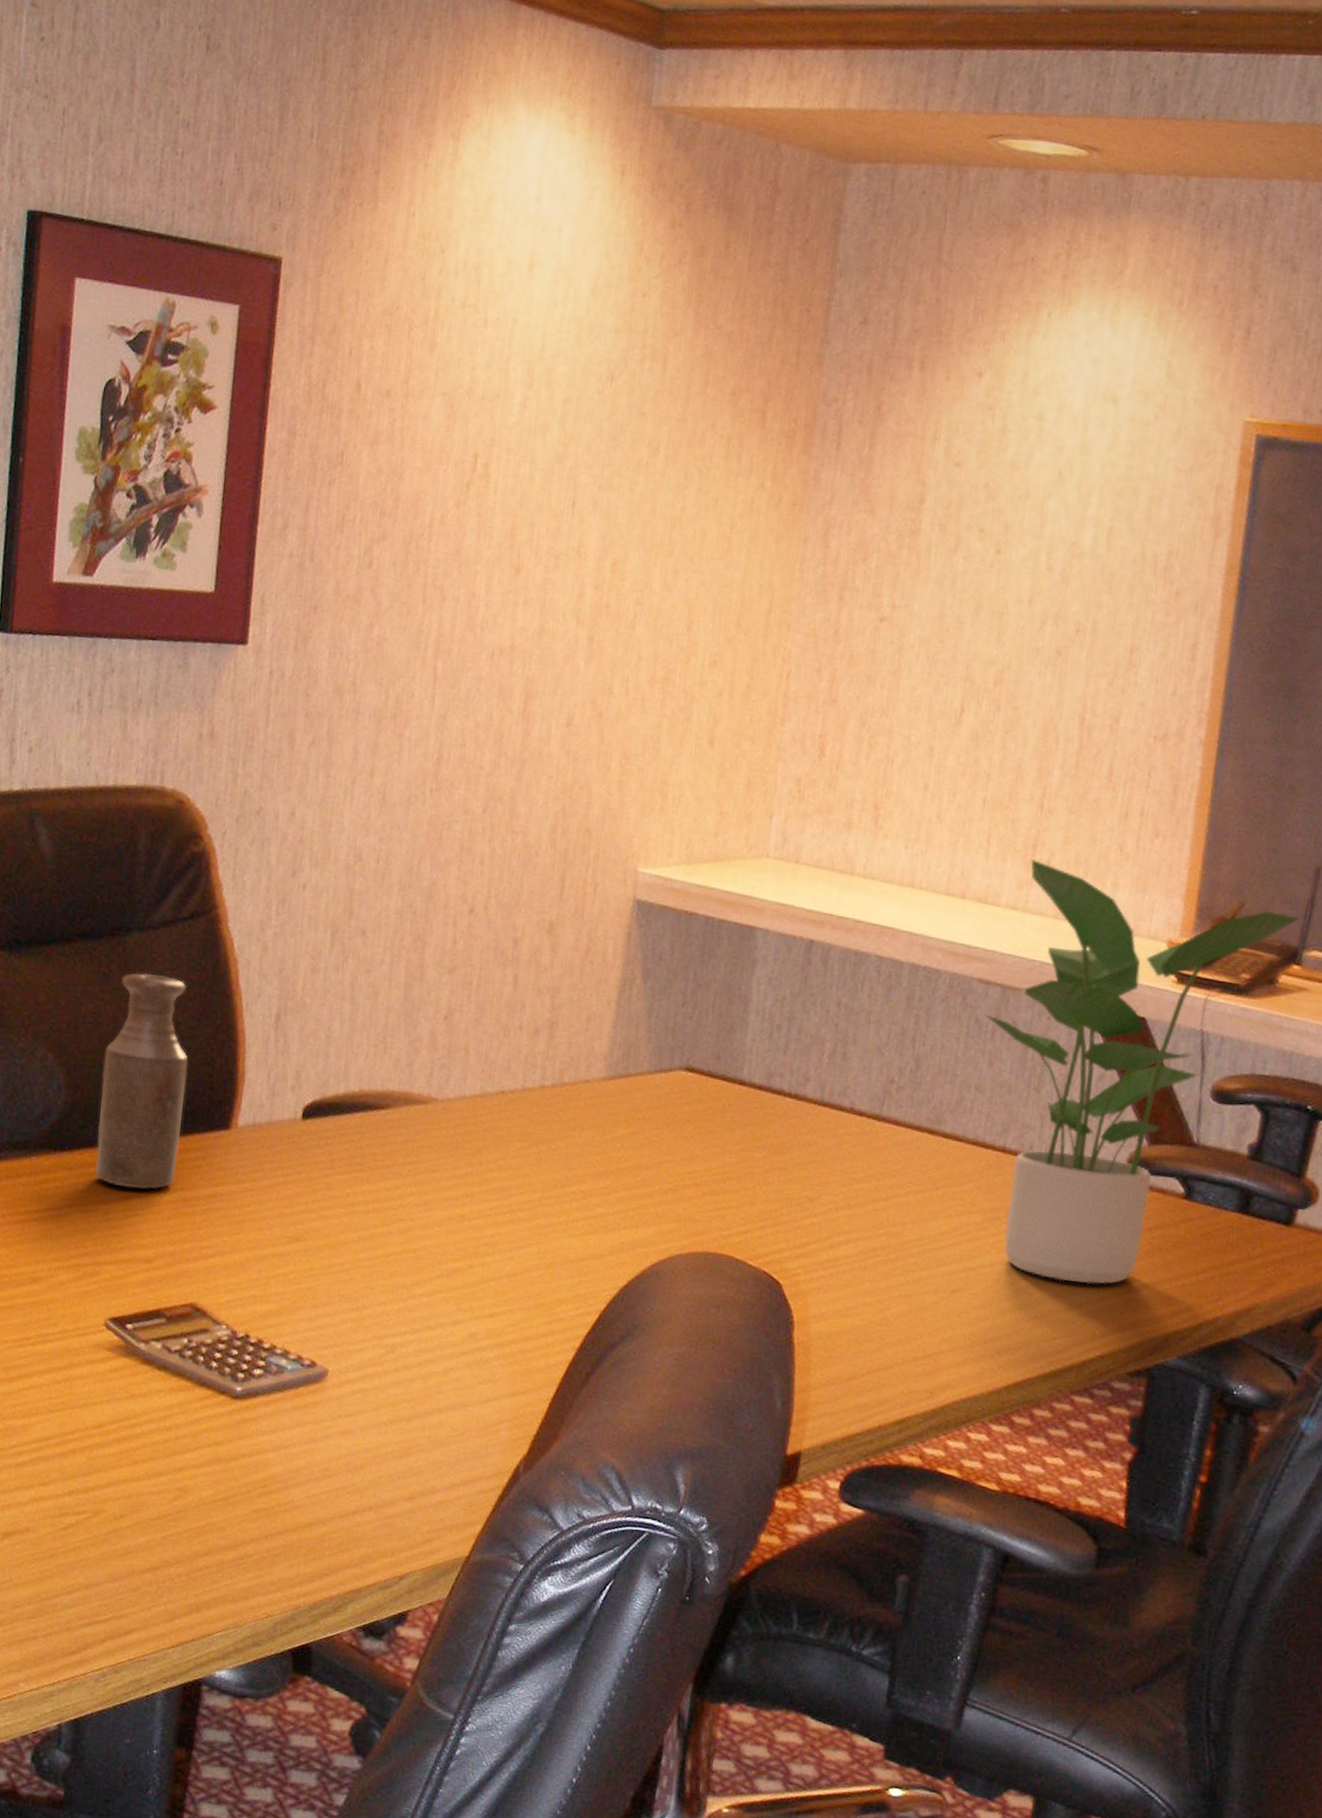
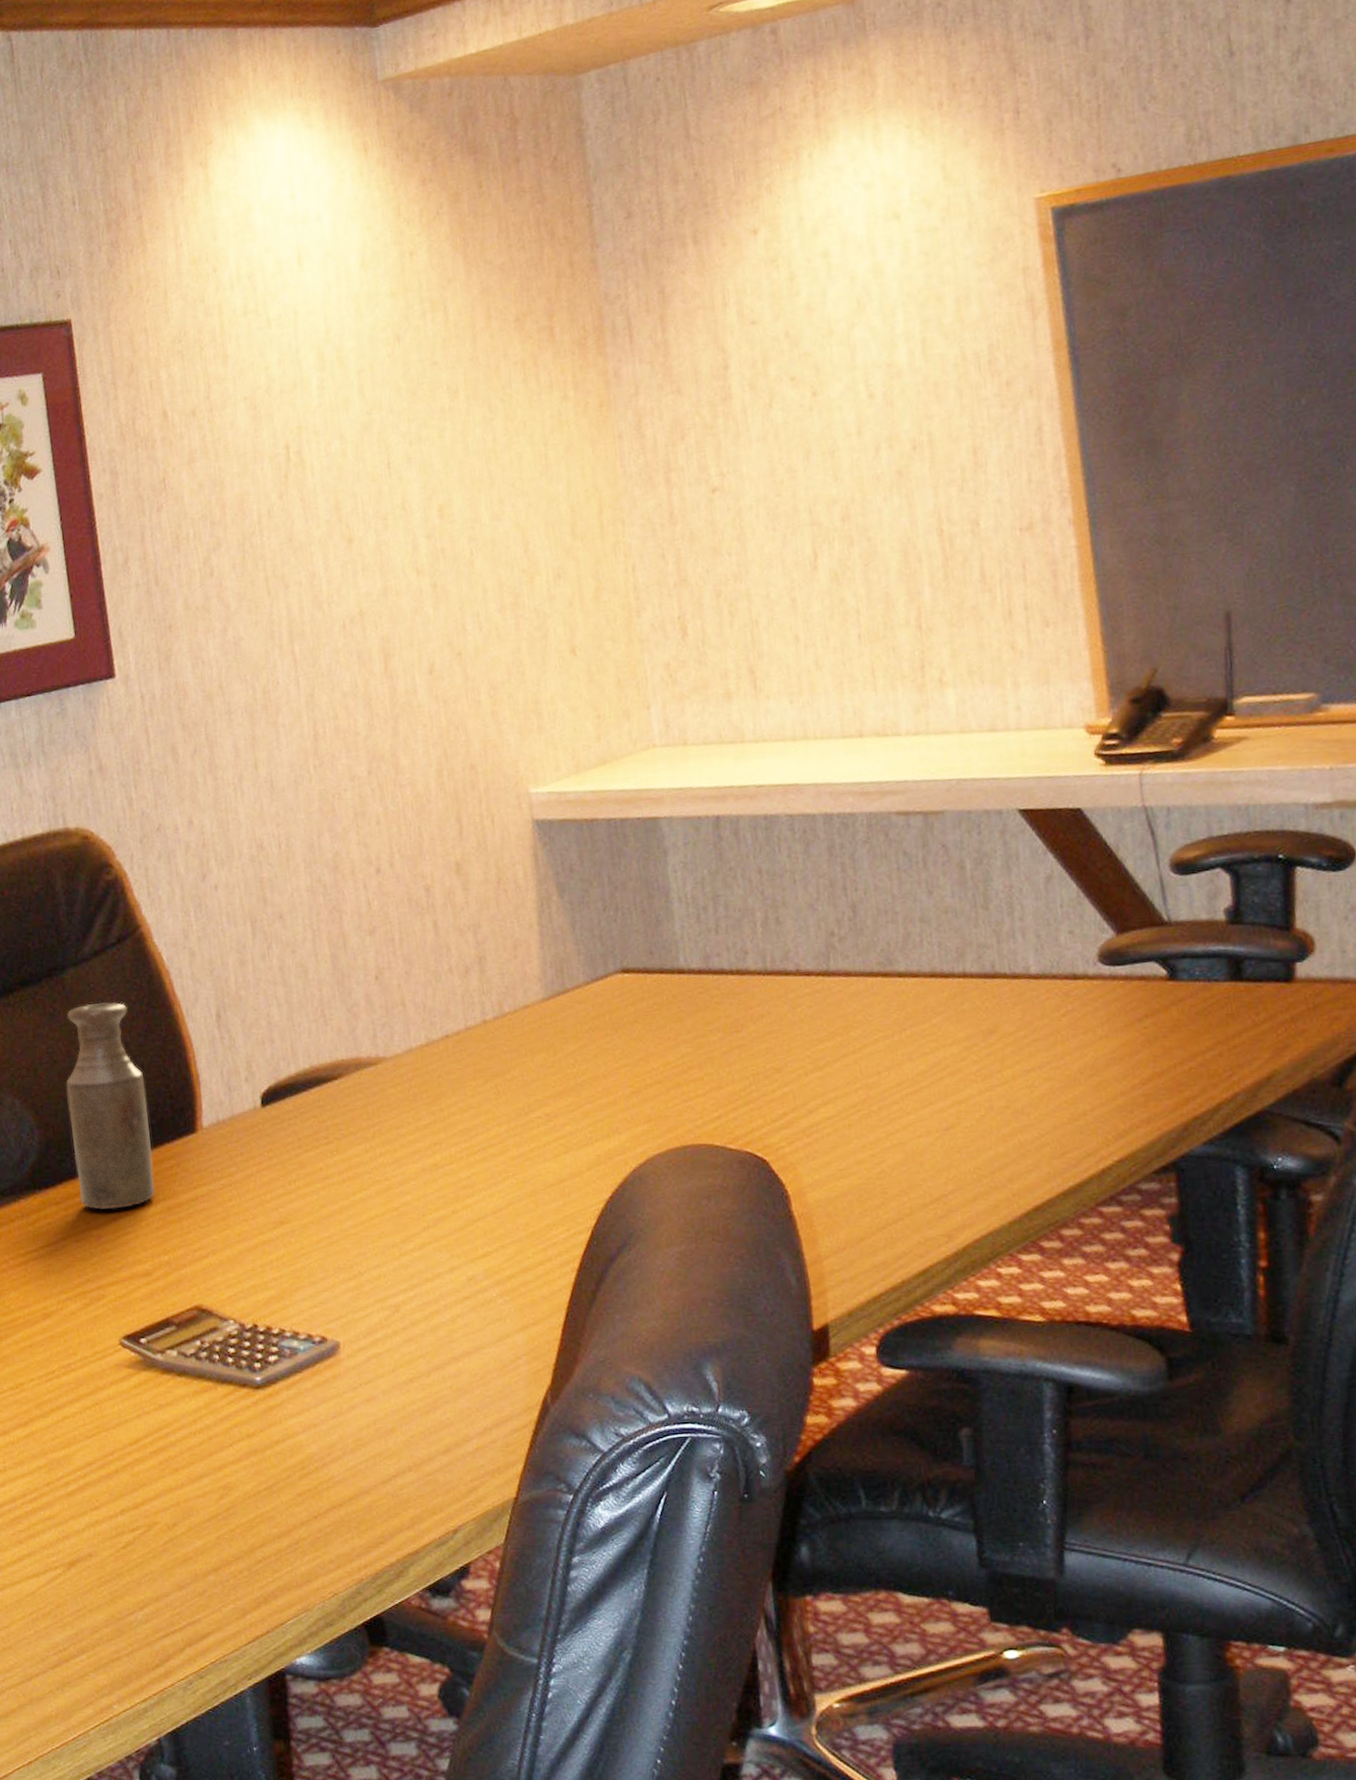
potted plant: present [984,859,1300,1285] -> none [911,667,1221,1094]

